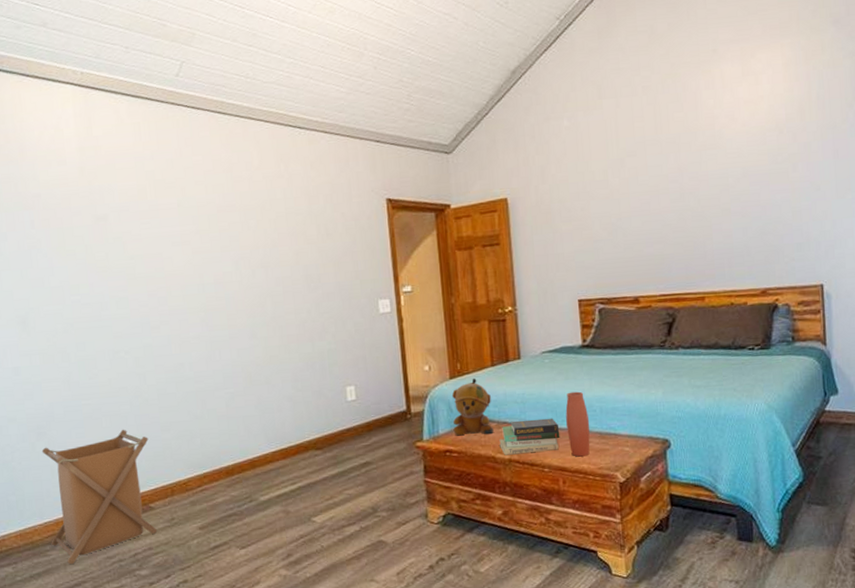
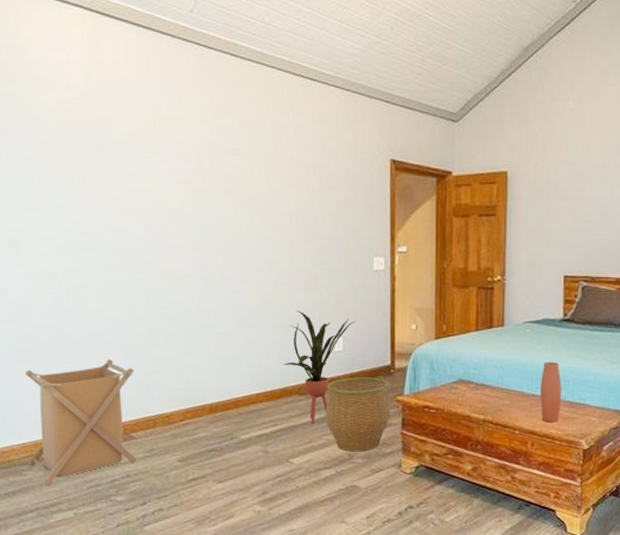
house plant: none [297,362,367,480] -> present [283,310,357,425]
basket: none [343,422,412,505] -> present [325,376,391,452]
stuffed bear: present [451,378,494,436] -> none [433,340,472,394]
books: present [499,418,560,455] -> none [476,384,533,416]

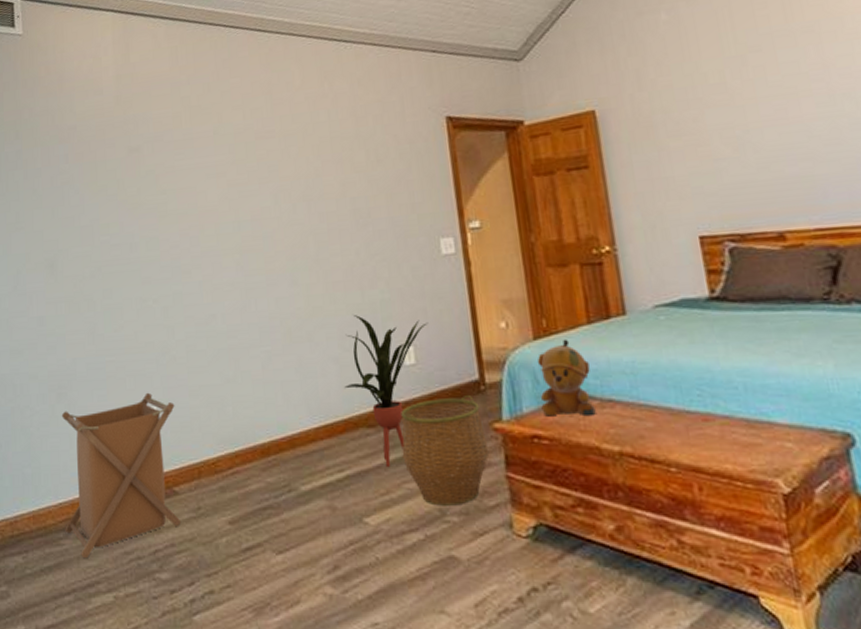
stuffed bear: none [433,340,472,394] -> present [537,339,596,417]
vase: present [540,362,562,423] -> none [693,360,735,453]

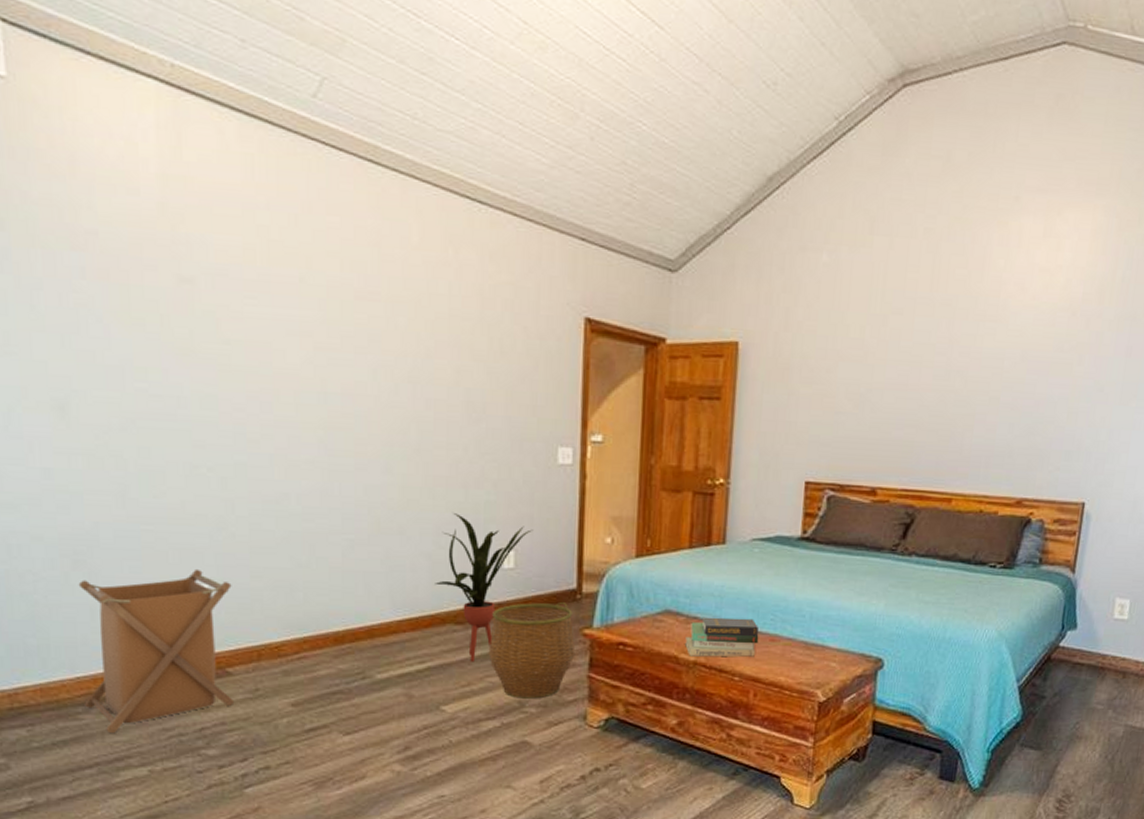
stuffed bear: present [537,339,596,417] -> none [631,559,683,629]
books: none [604,396,690,446] -> present [685,617,759,658]

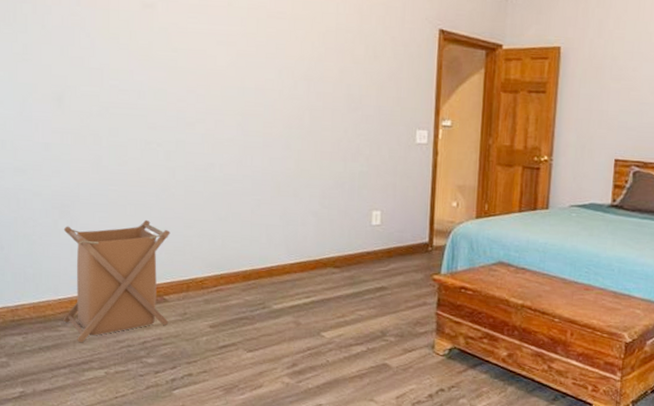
house plant: present [435,513,534,663] -> none [319,181,396,299]
basket: present [488,602,576,699] -> none [359,252,427,330]
books: present [685,617,759,658] -> none [515,268,576,304]

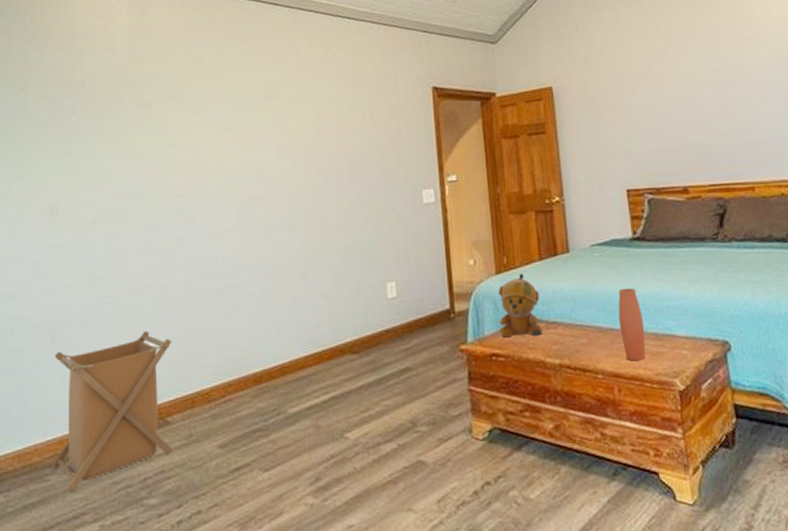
stuffed bear: none [471,221,513,277] -> present [498,273,543,338]
vase: none [582,248,607,313] -> present [618,287,646,361]

